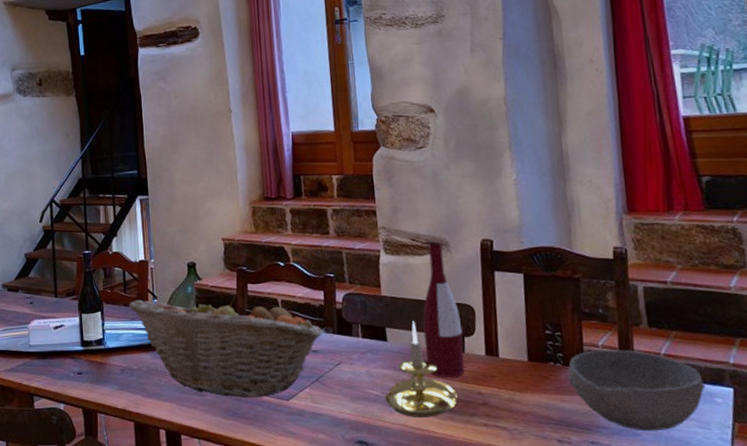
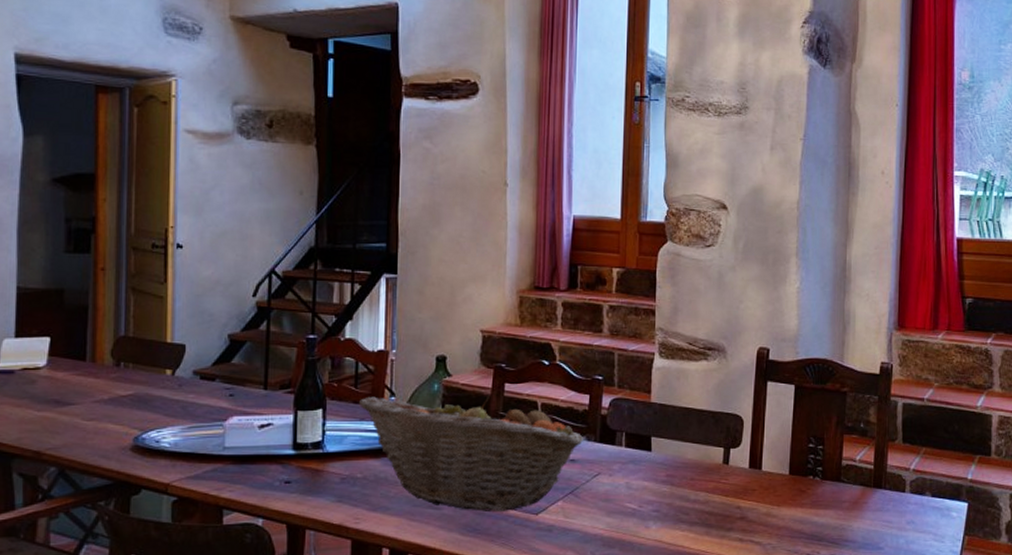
candle holder: present [383,321,458,417] -> none [641,430,716,532]
wine bottle: present [423,243,465,377] -> none [689,349,729,490]
bowl: present [568,349,706,432] -> none [825,464,945,545]

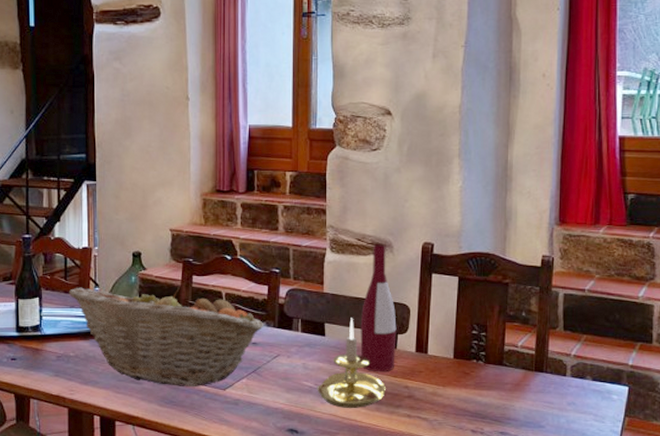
candle holder: none [641,430,716,532] -> present [317,318,385,408]
wine bottle: none [689,349,729,490] -> present [360,244,397,371]

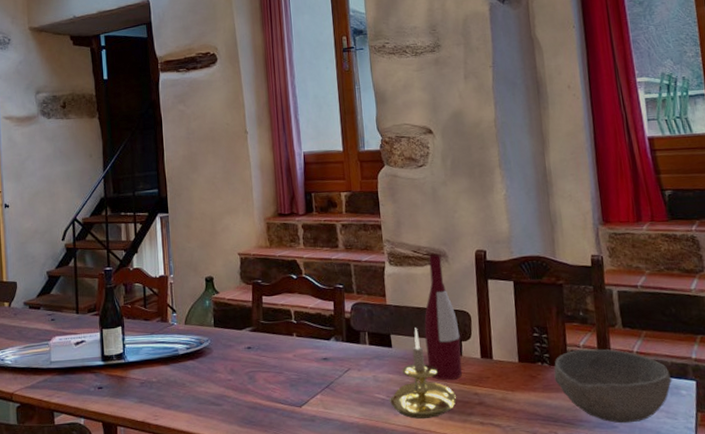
fruit basket: present [68,286,264,386] -> none [148,307,333,406]
bowl: none [488,350,606,424] -> present [554,349,672,424]

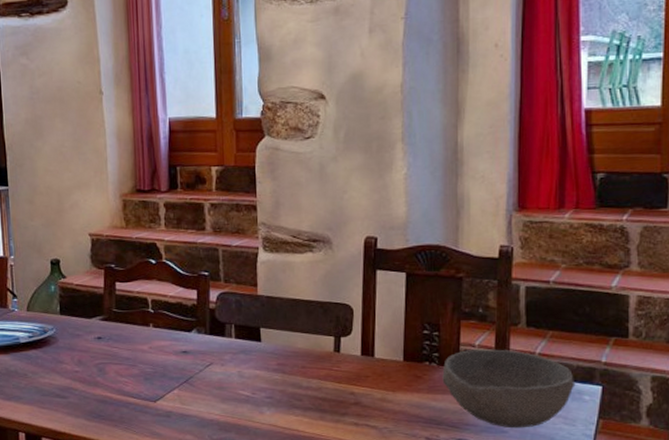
candle holder: present [389,328,456,419] -> none [254,321,329,417]
wine bottle: present [424,254,462,380] -> none [299,240,340,378]

